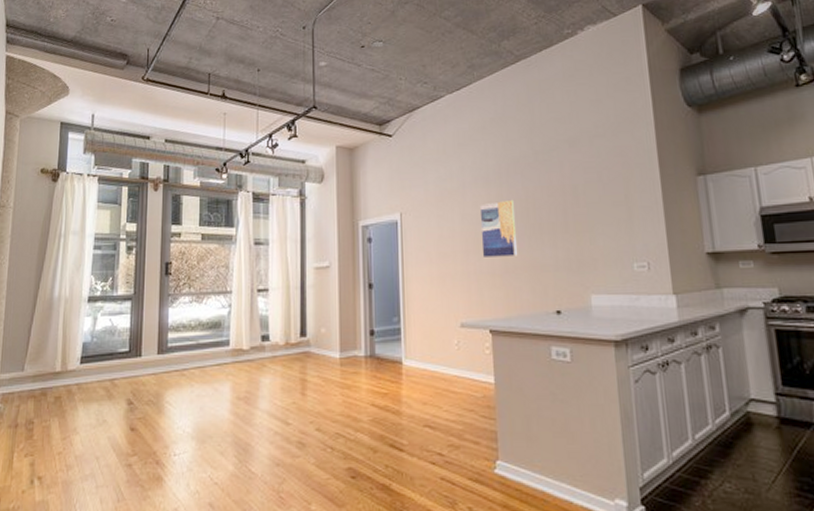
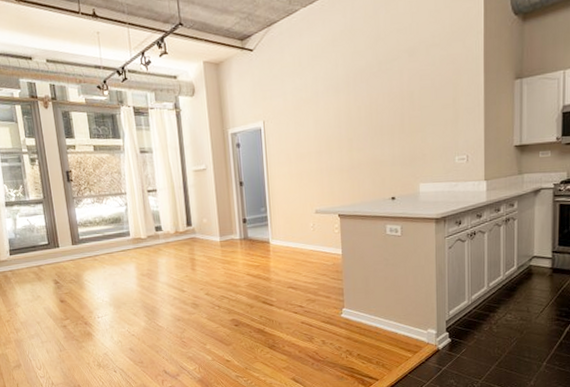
wall art: present [479,199,518,257] -> none [330,105,362,156]

